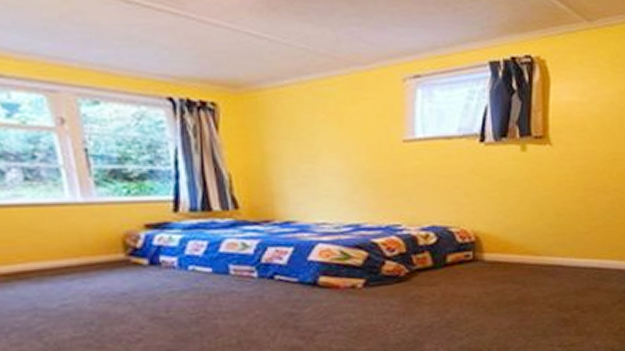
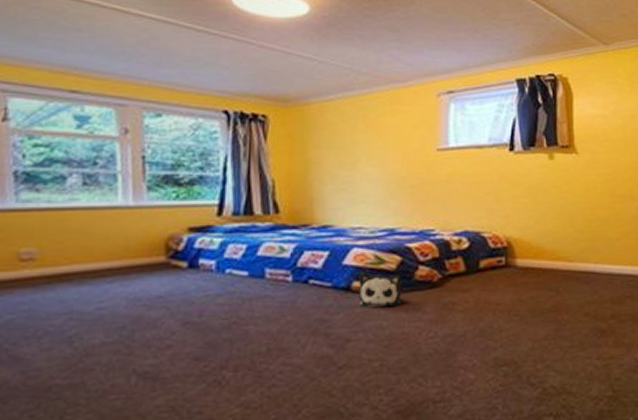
plush toy: none [325,267,369,303] -> present [359,272,401,309]

